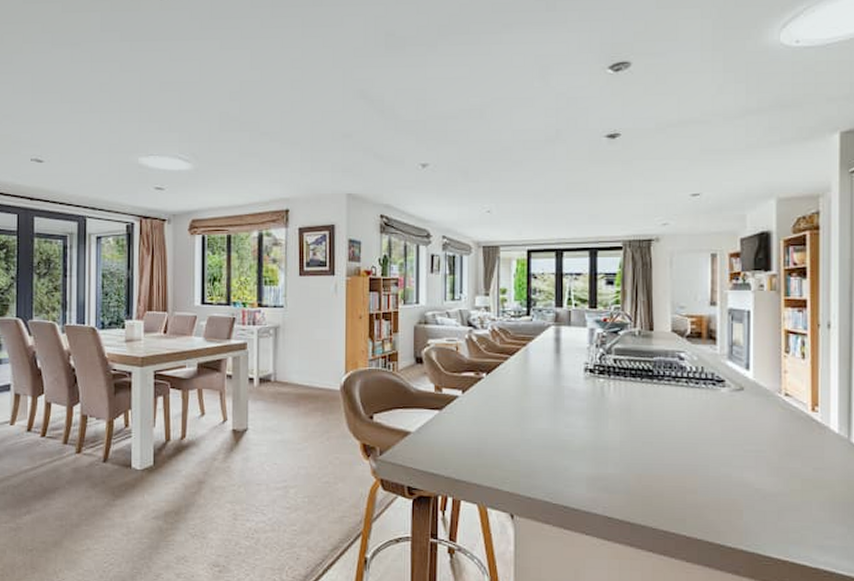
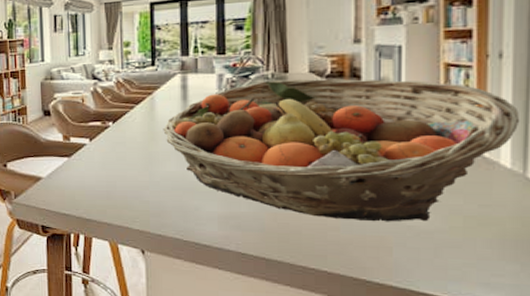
fruit basket: none [536,337,845,485] -> present [163,79,520,222]

